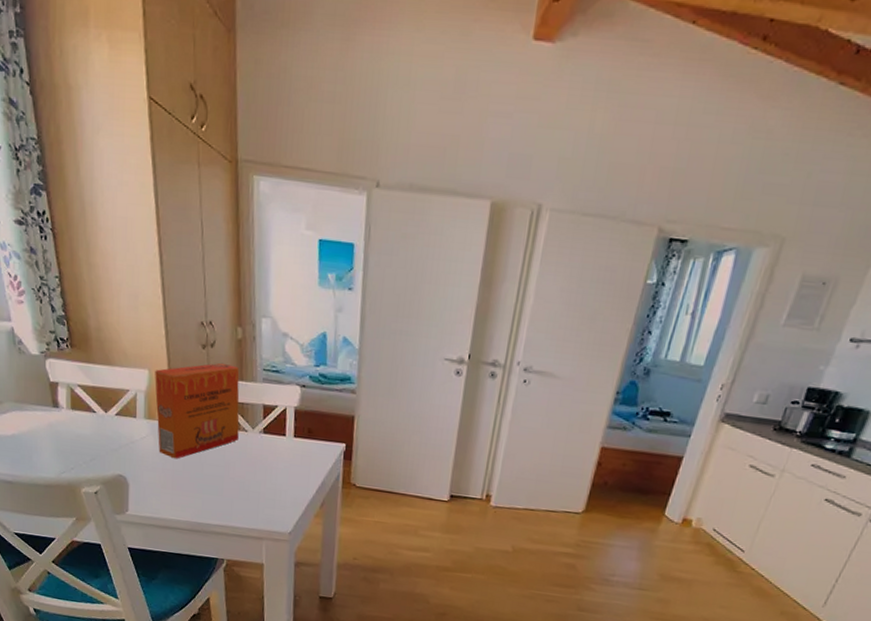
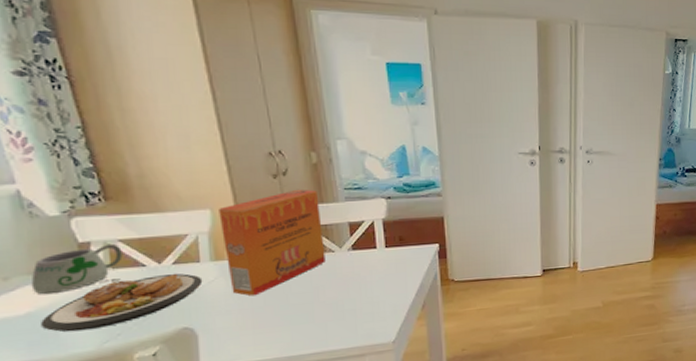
mug: none [16,387,80,423] -> present [31,243,123,295]
plate: none [21,421,137,460] -> present [41,273,203,332]

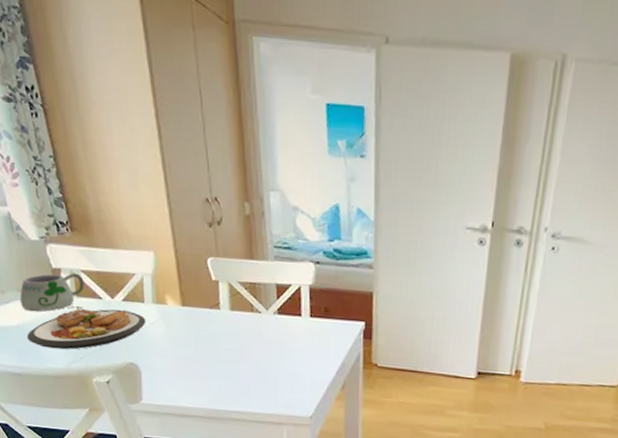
cereal box: present [219,189,326,296] -> none [161,241,252,345]

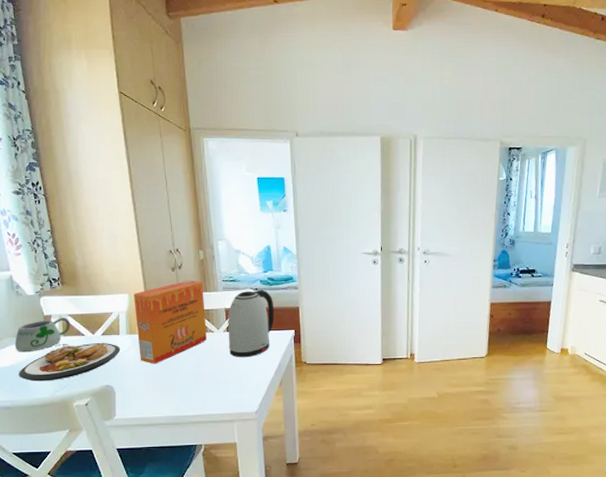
cereal box: none [161,241,252,345] -> present [134,280,207,364]
kettle: none [279,263,340,350] -> present [228,289,274,358]

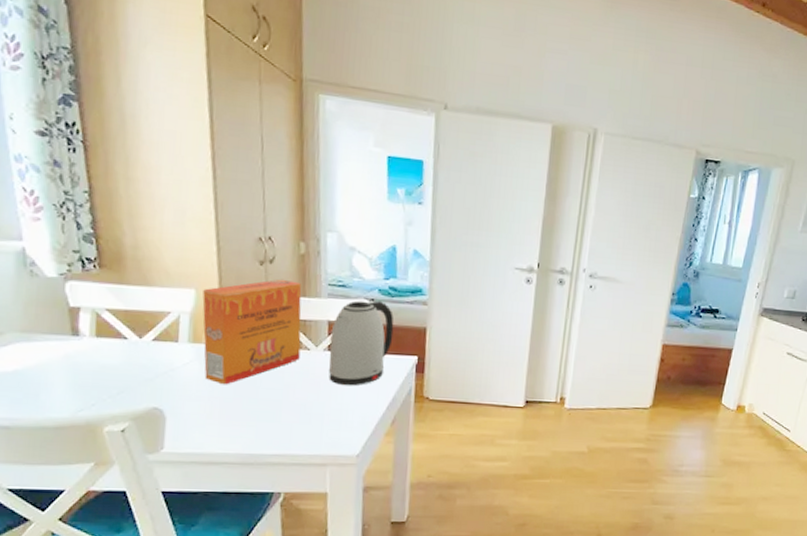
mug: present [14,317,70,353] -> none [21,311,108,355]
plate: present [19,342,121,382] -> none [25,349,179,396]

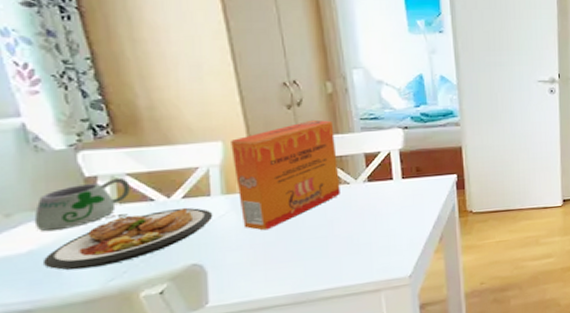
mug: none [21,311,108,355] -> present [34,177,130,232]
plate: none [25,349,179,396] -> present [44,207,213,270]
kettle: present [329,300,394,386] -> none [368,127,431,213]

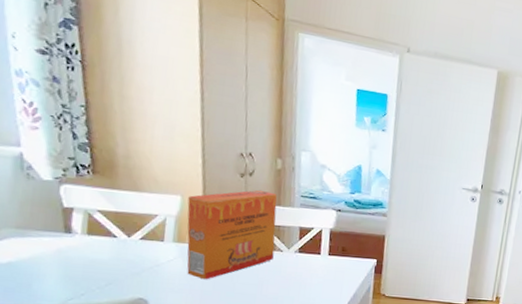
mug: present [34,177,130,232] -> none [16,212,99,249]
plate: present [44,207,213,270] -> none [18,246,164,287]

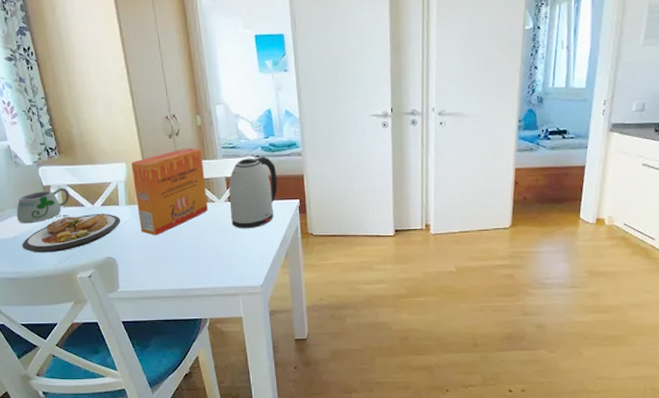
mug: none [16,212,99,249] -> present [16,187,70,224]
plate: none [18,246,164,287] -> present [22,213,121,253]
kettle: none [298,210,358,284] -> present [228,156,278,229]

